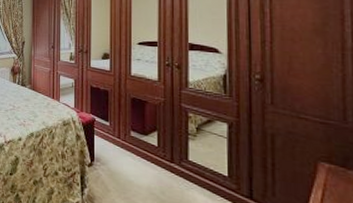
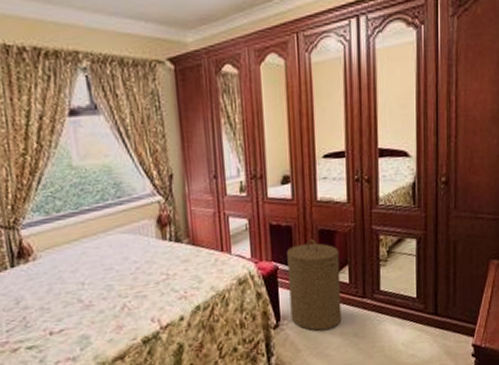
laundry hamper: none [103,104,149,181] -> present [287,239,342,331]

